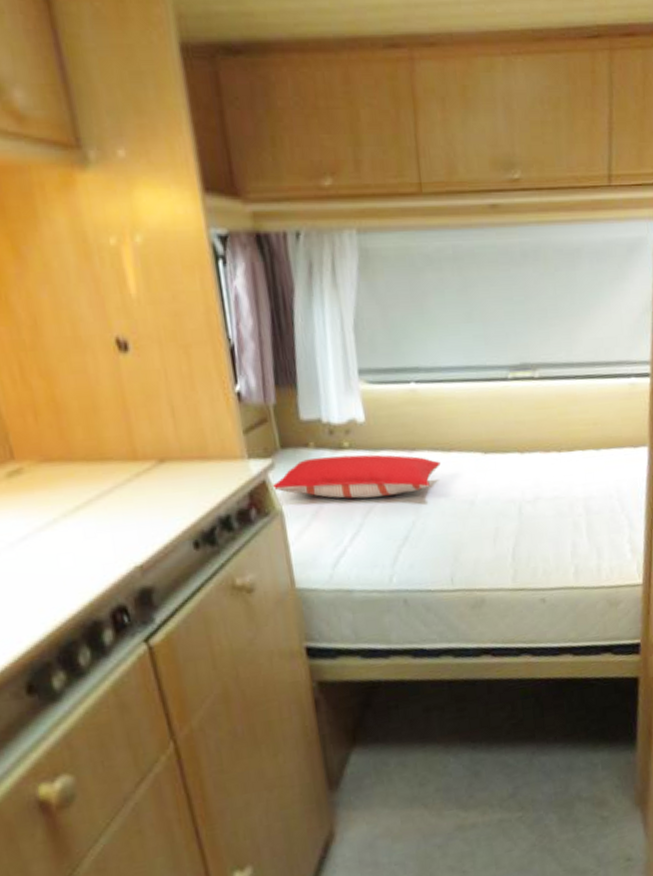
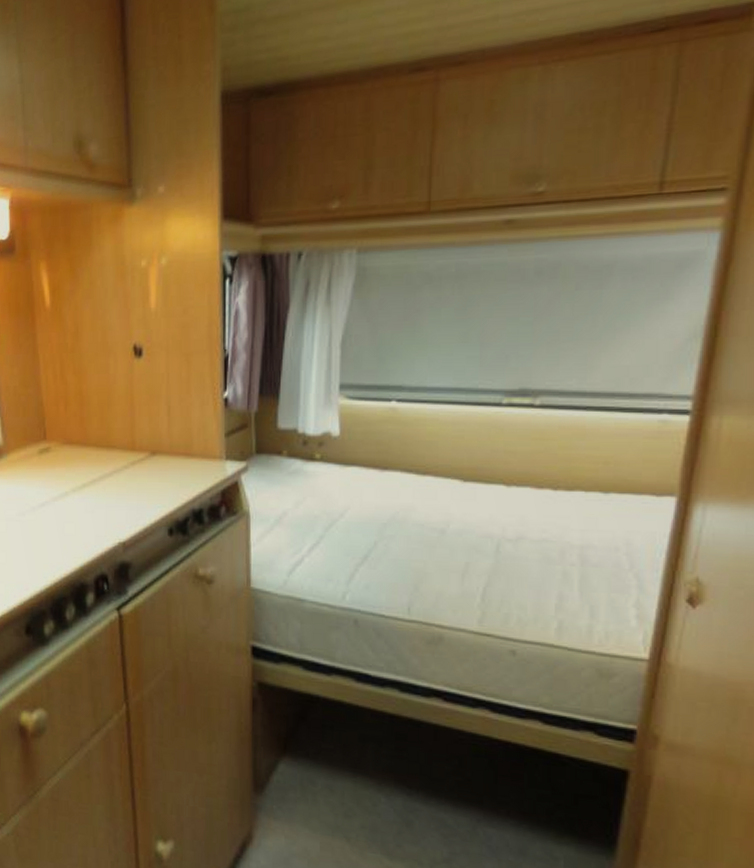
pillow: present [270,454,440,499] -> none [241,466,412,512]

